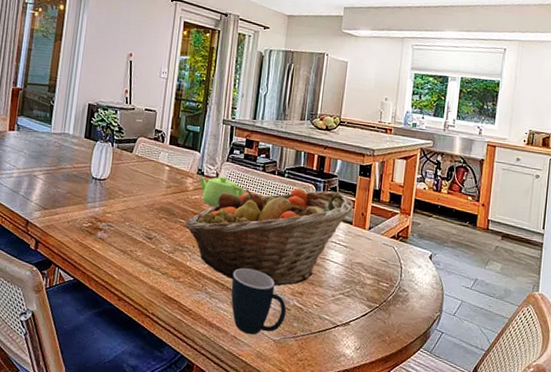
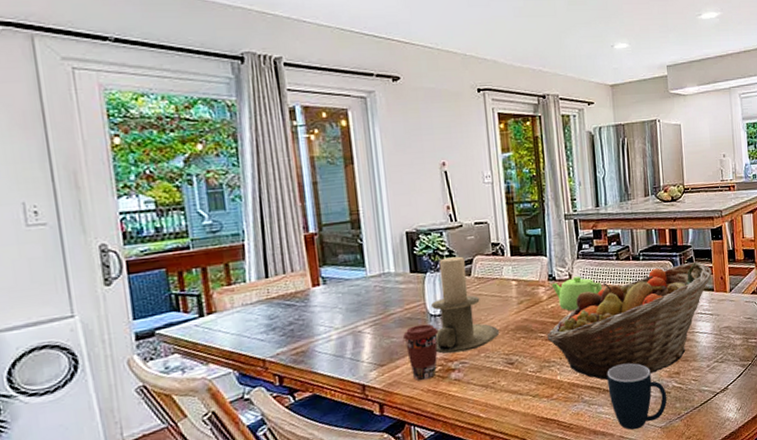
coffee cup: none [67,183,96,232] -> present [403,323,439,381]
candle holder: none [90,132,146,217] -> present [431,256,500,354]

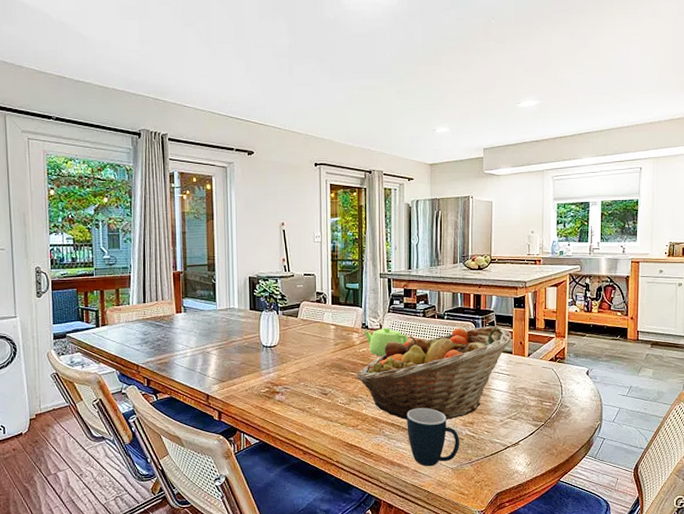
coffee cup: present [403,323,439,381] -> none [241,352,268,398]
candle holder: present [431,256,500,354] -> none [264,300,318,379]

